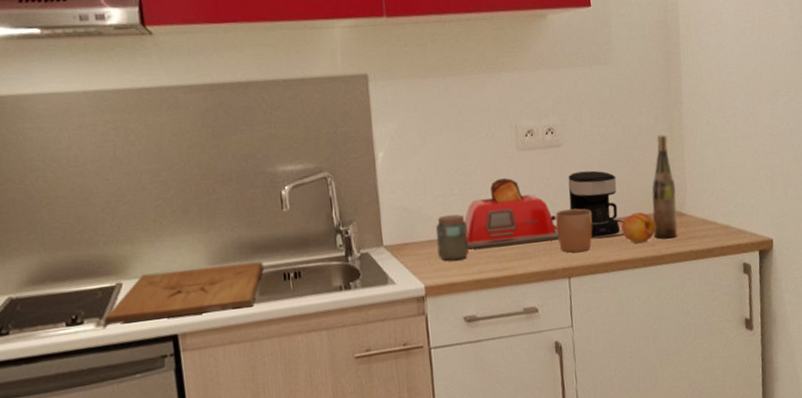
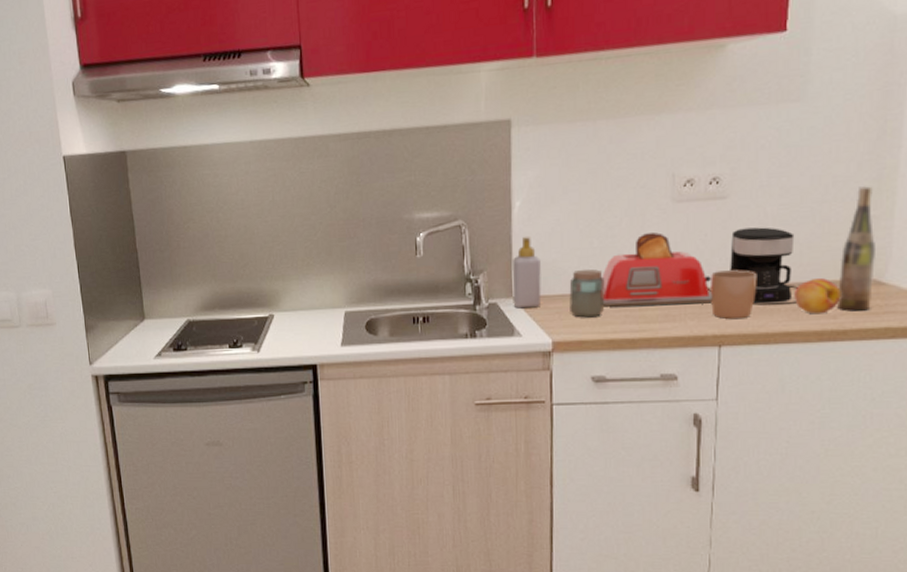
cutting board: present [104,261,264,326] -> none [258,304,395,351]
soap bottle: none [380,185,411,256] -> present [512,236,542,307]

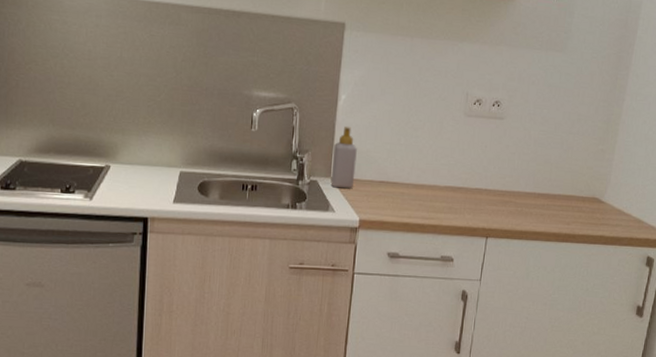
peanut butter: present [569,269,605,318] -> none [376,161,407,203]
toaster: present [602,232,713,307] -> none [403,138,486,202]
coffee maker: present [708,227,798,306] -> none [483,145,548,210]
mug: present [711,270,757,319] -> none [484,177,519,217]
fruit: present [795,277,841,315] -> none [543,191,575,220]
wine bottle: present [838,186,877,311] -> none [571,126,603,221]

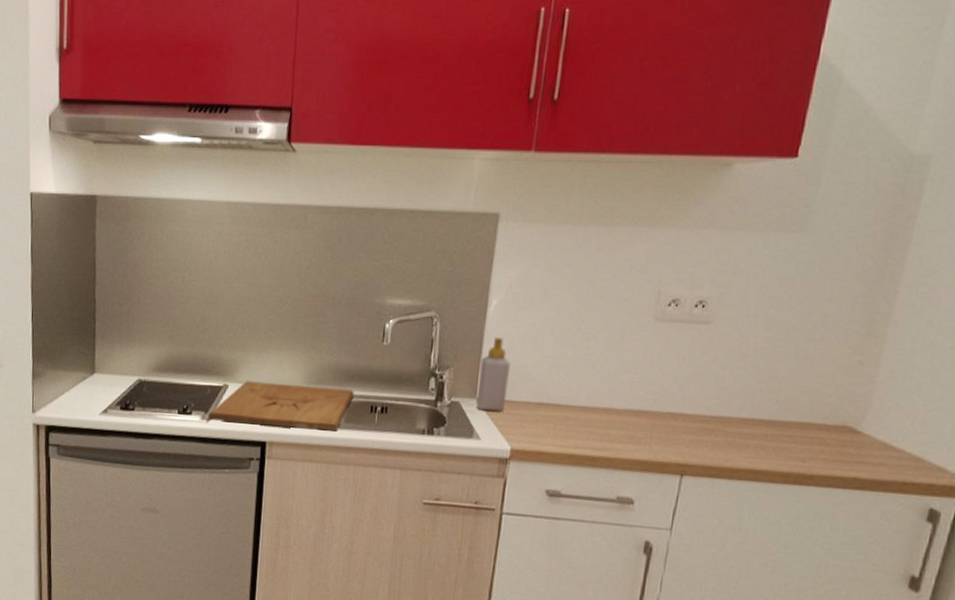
cutting board: none [91,162,227,208] -> present [208,381,354,433]

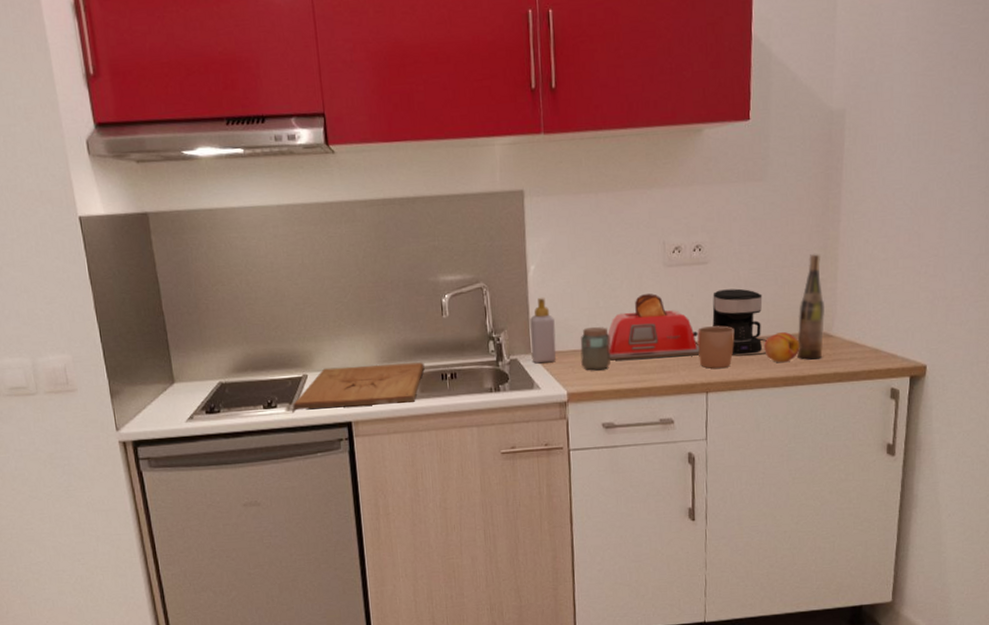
peanut butter: none [533,378,574,429] -> present [580,326,611,371]
toaster: none [568,349,683,430] -> present [607,293,700,361]
coffee maker: none [678,357,775,442] -> present [696,288,767,357]
mug: none [678,397,731,449] -> present [698,325,735,369]
fruit: none [765,417,814,456] -> present [764,331,800,363]
wine bottle: none [808,329,862,458] -> present [797,254,826,360]

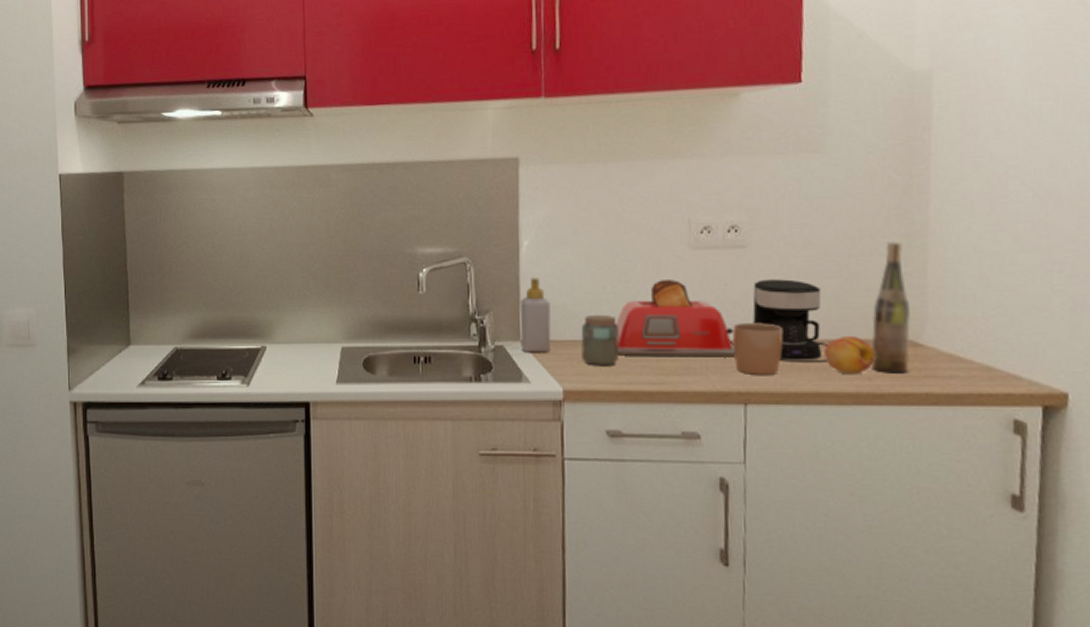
cutting board: present [293,362,425,411] -> none [248,341,395,387]

